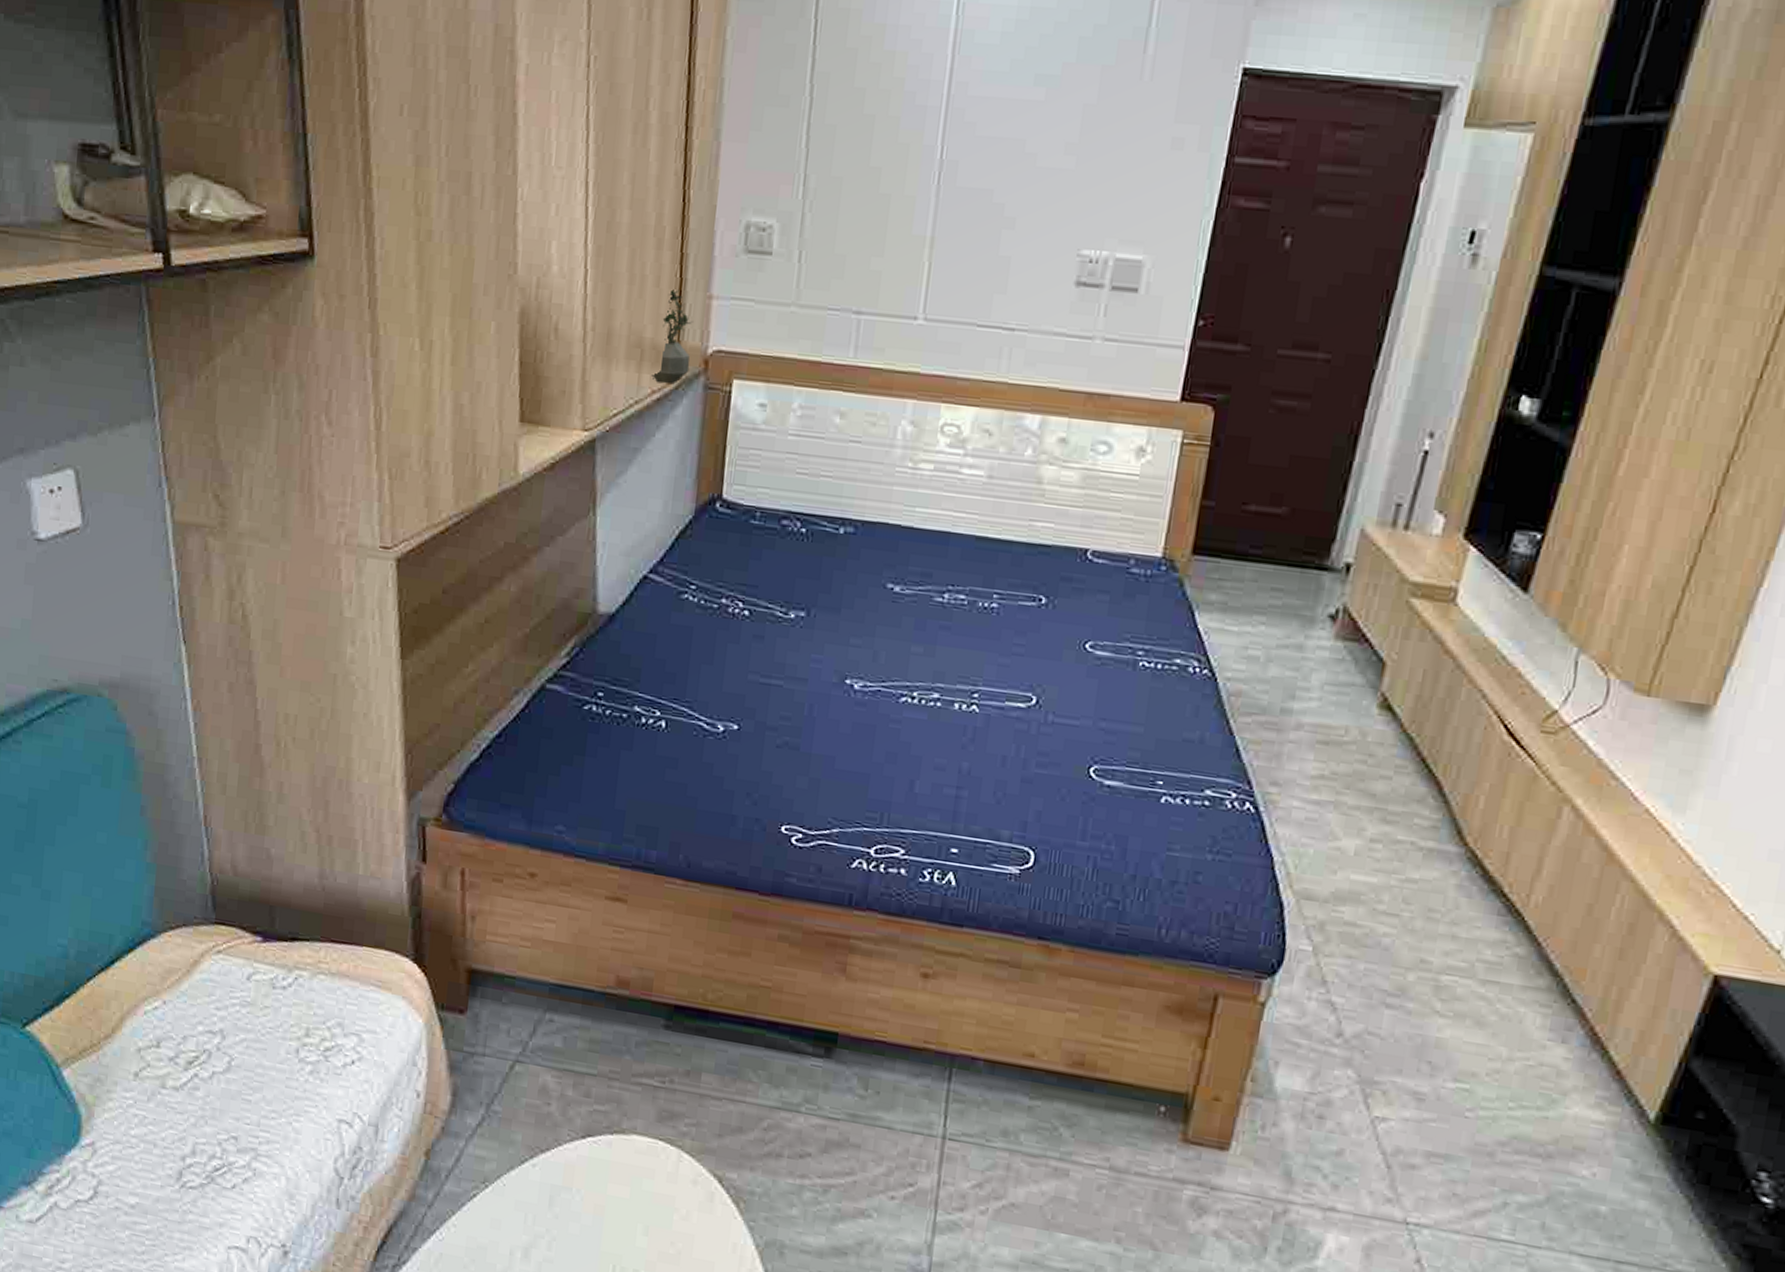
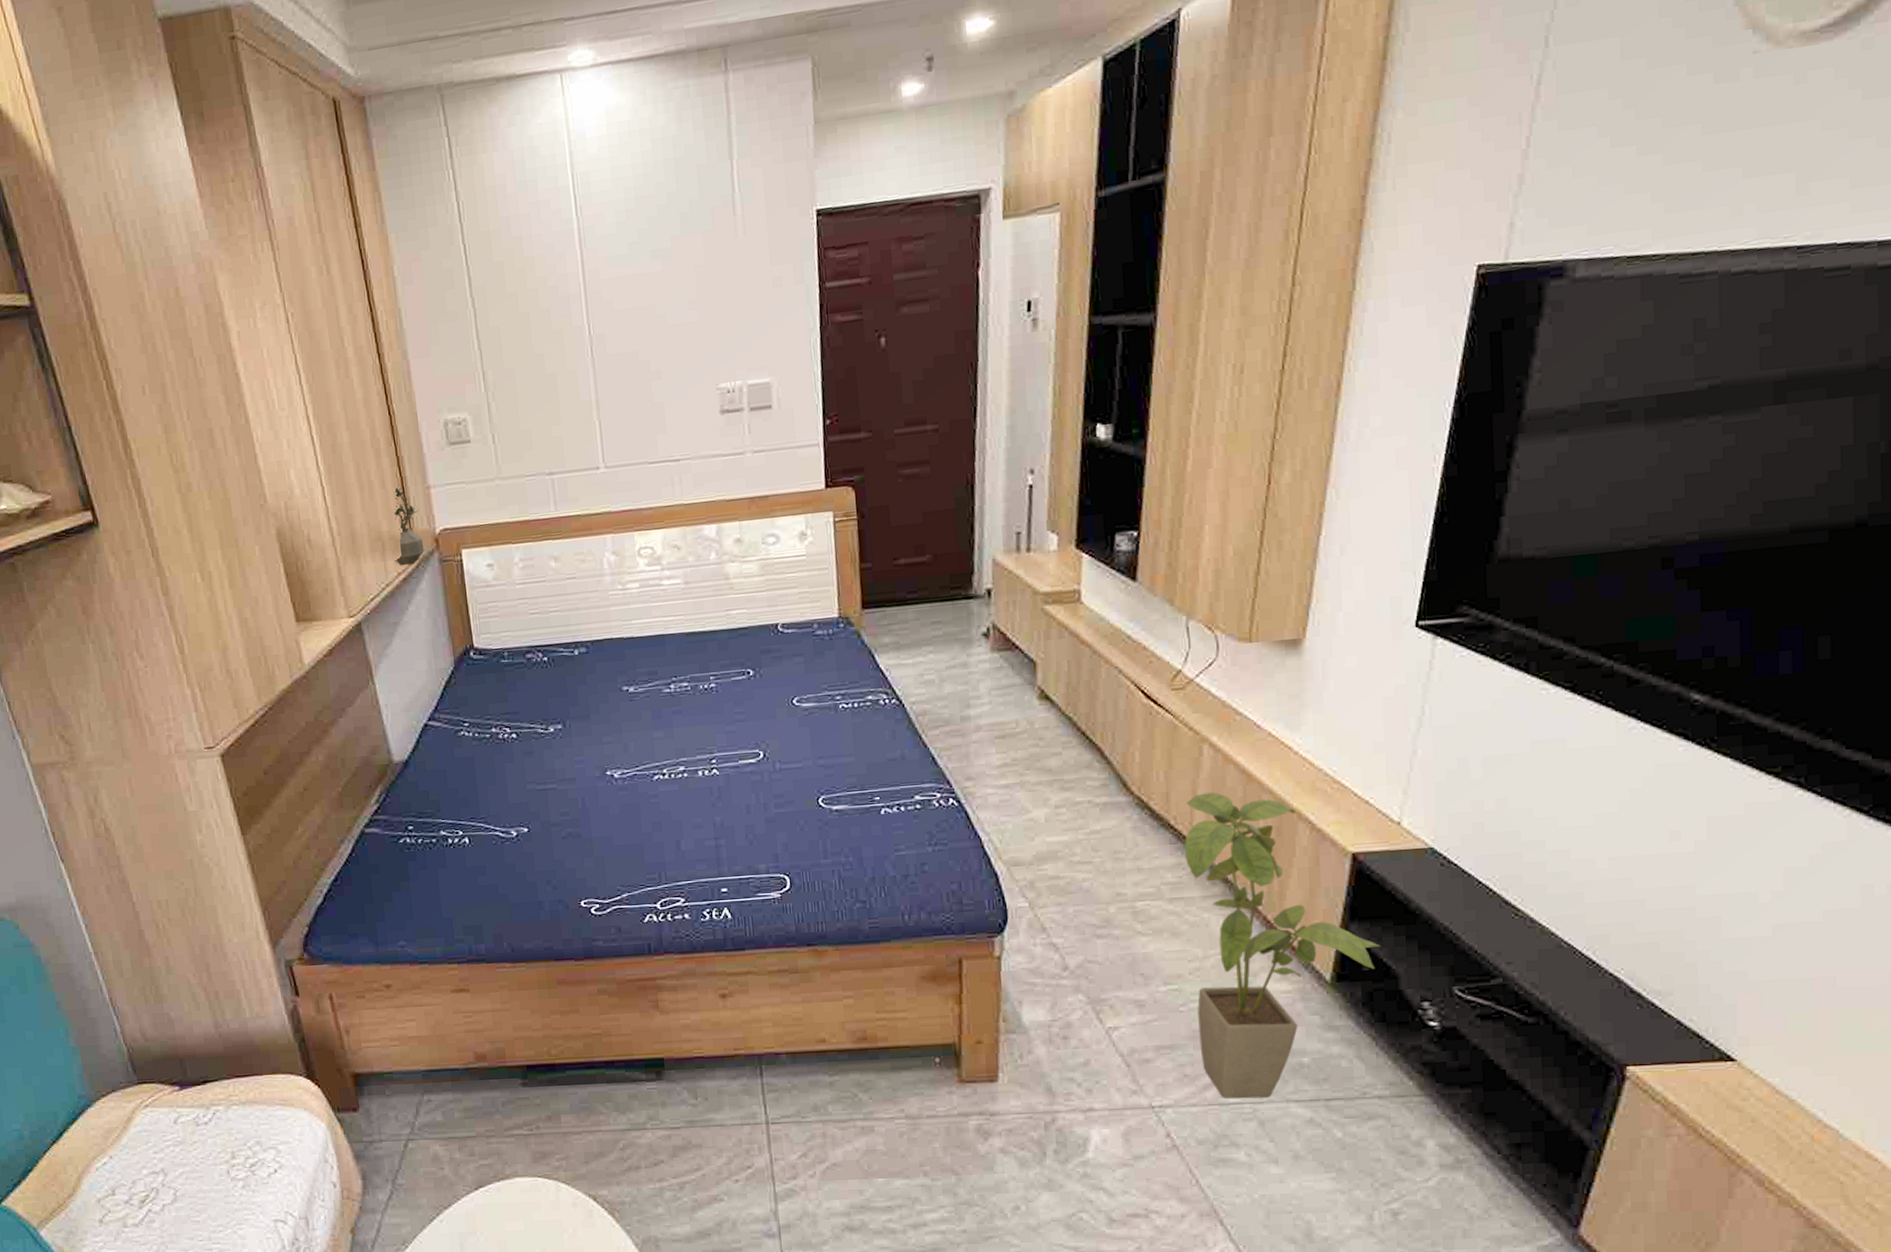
house plant: none [1477,863,1724,1244] -> present [1185,792,1381,1099]

